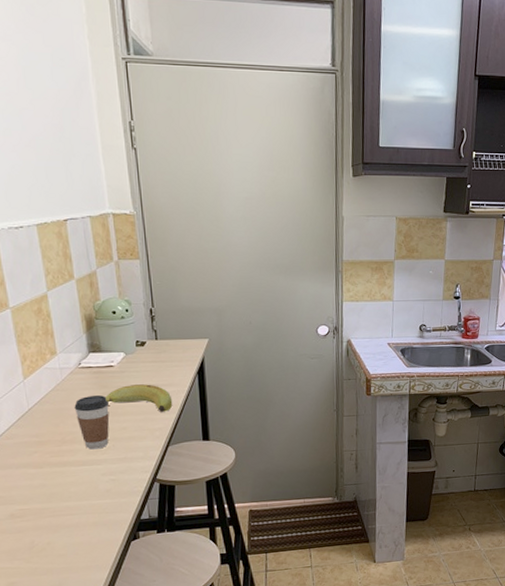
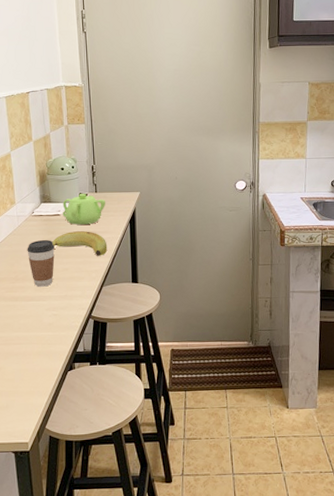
teapot: none [116,341,168,377] -> present [62,194,105,225]

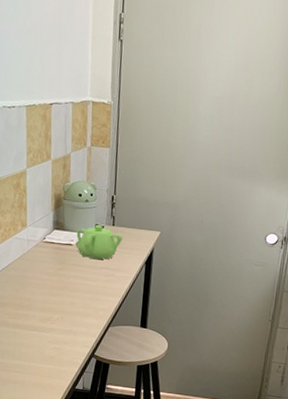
coffee cup: present [27,239,55,287] -> none [34,269,64,318]
banana: present [52,231,108,256] -> none [61,264,119,295]

